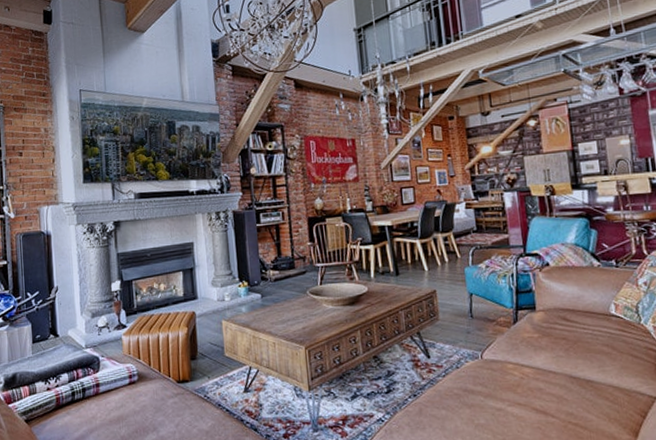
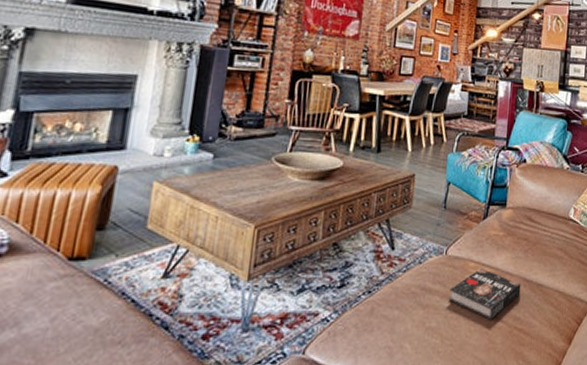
book: none [492,368,569,416] -> present [449,267,521,320]

